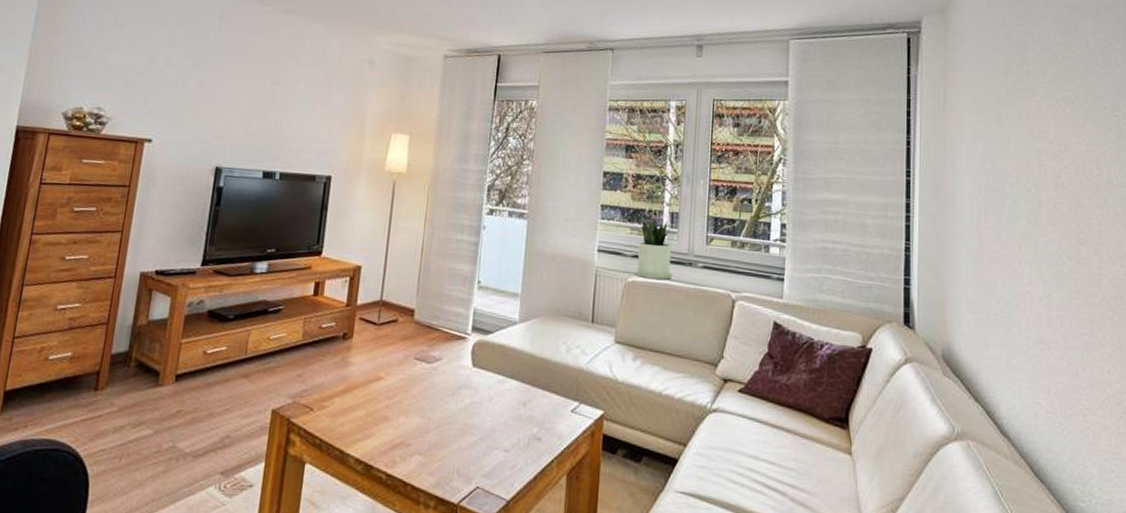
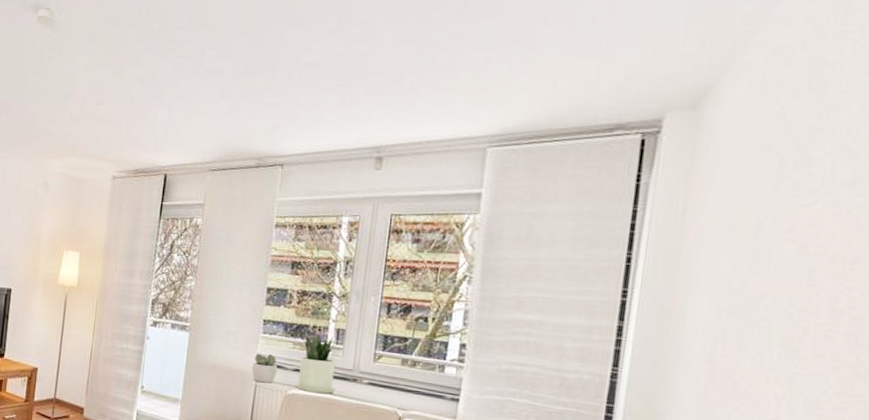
succulent plant: none [591,240,617,272] -> present [251,353,278,384]

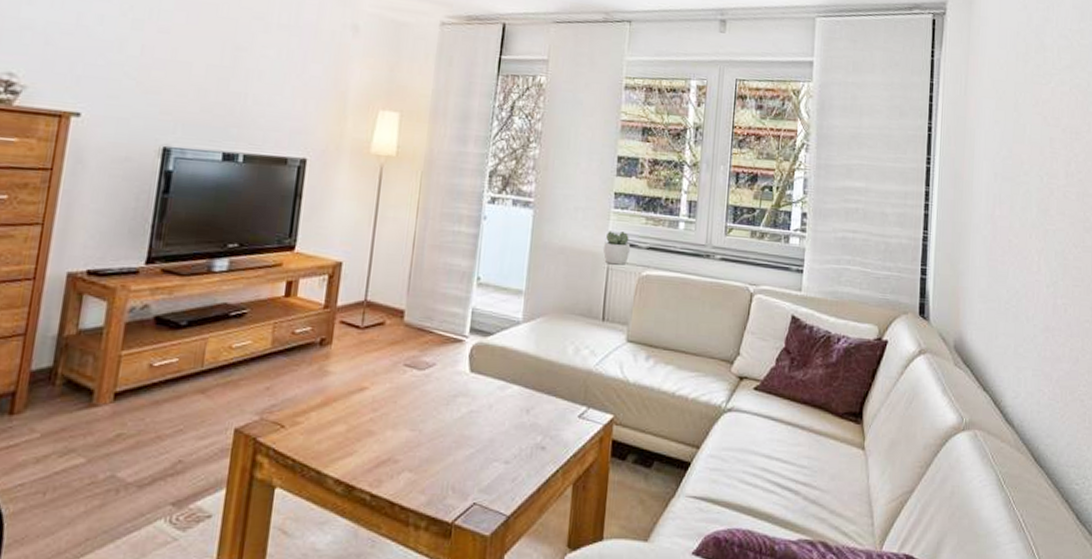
planter: present [295,335,337,394] -> none [649,208,691,273]

